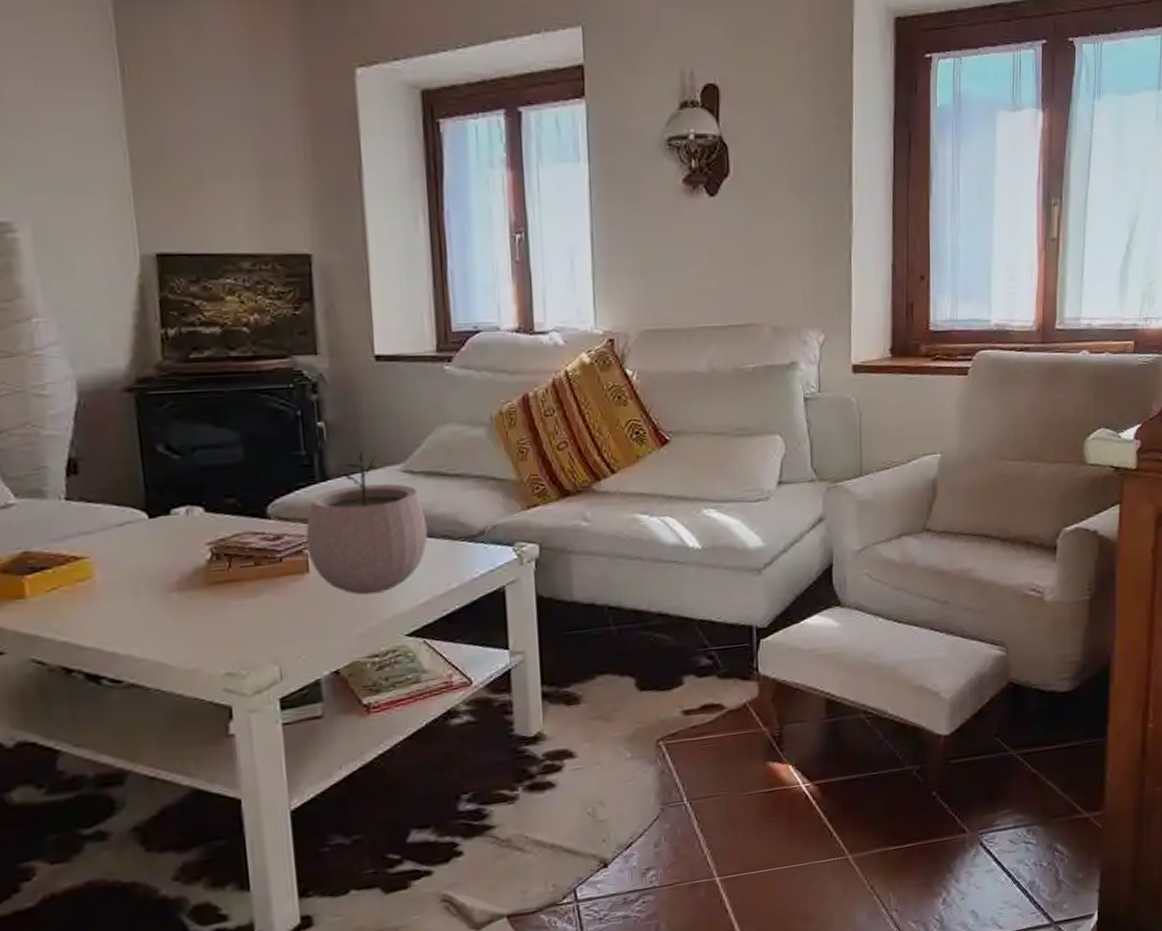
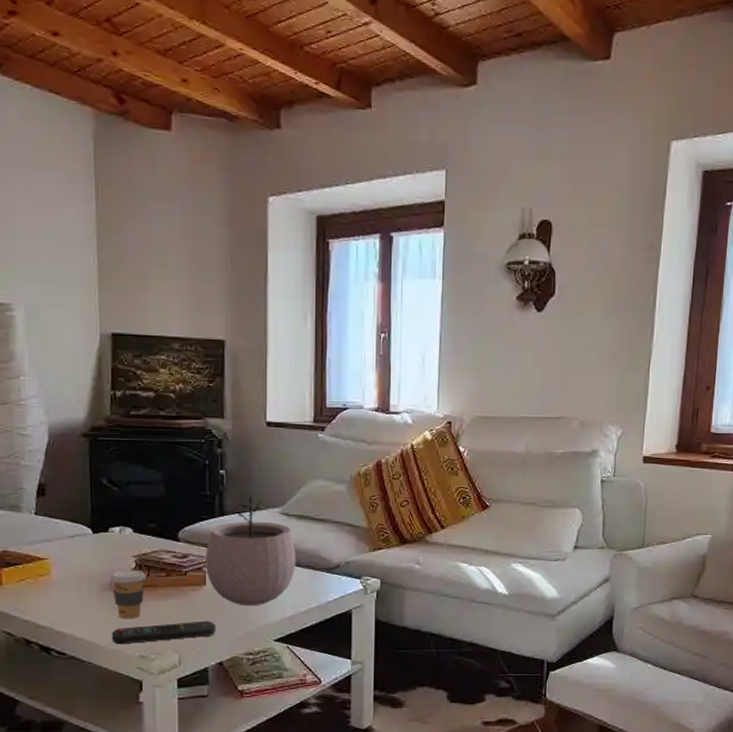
coffee cup: none [178,560,227,628] -> present [111,569,146,619]
remote control: none [184,618,327,662] -> present [111,621,216,645]

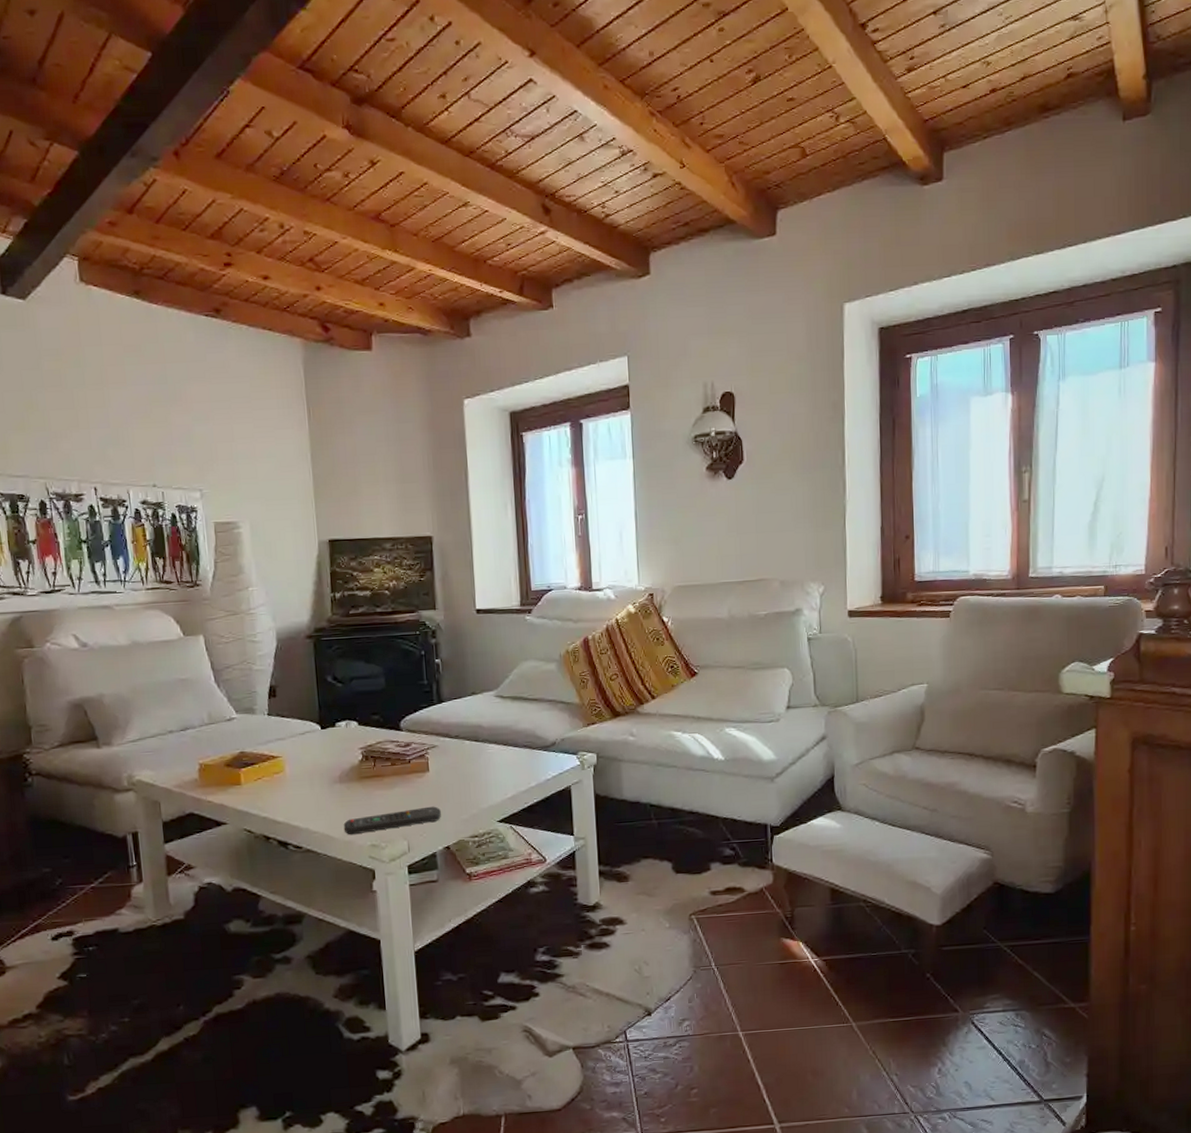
coffee cup: present [111,569,146,619] -> none [340,761,373,810]
plant pot: present [206,495,296,606] -> none [427,681,514,790]

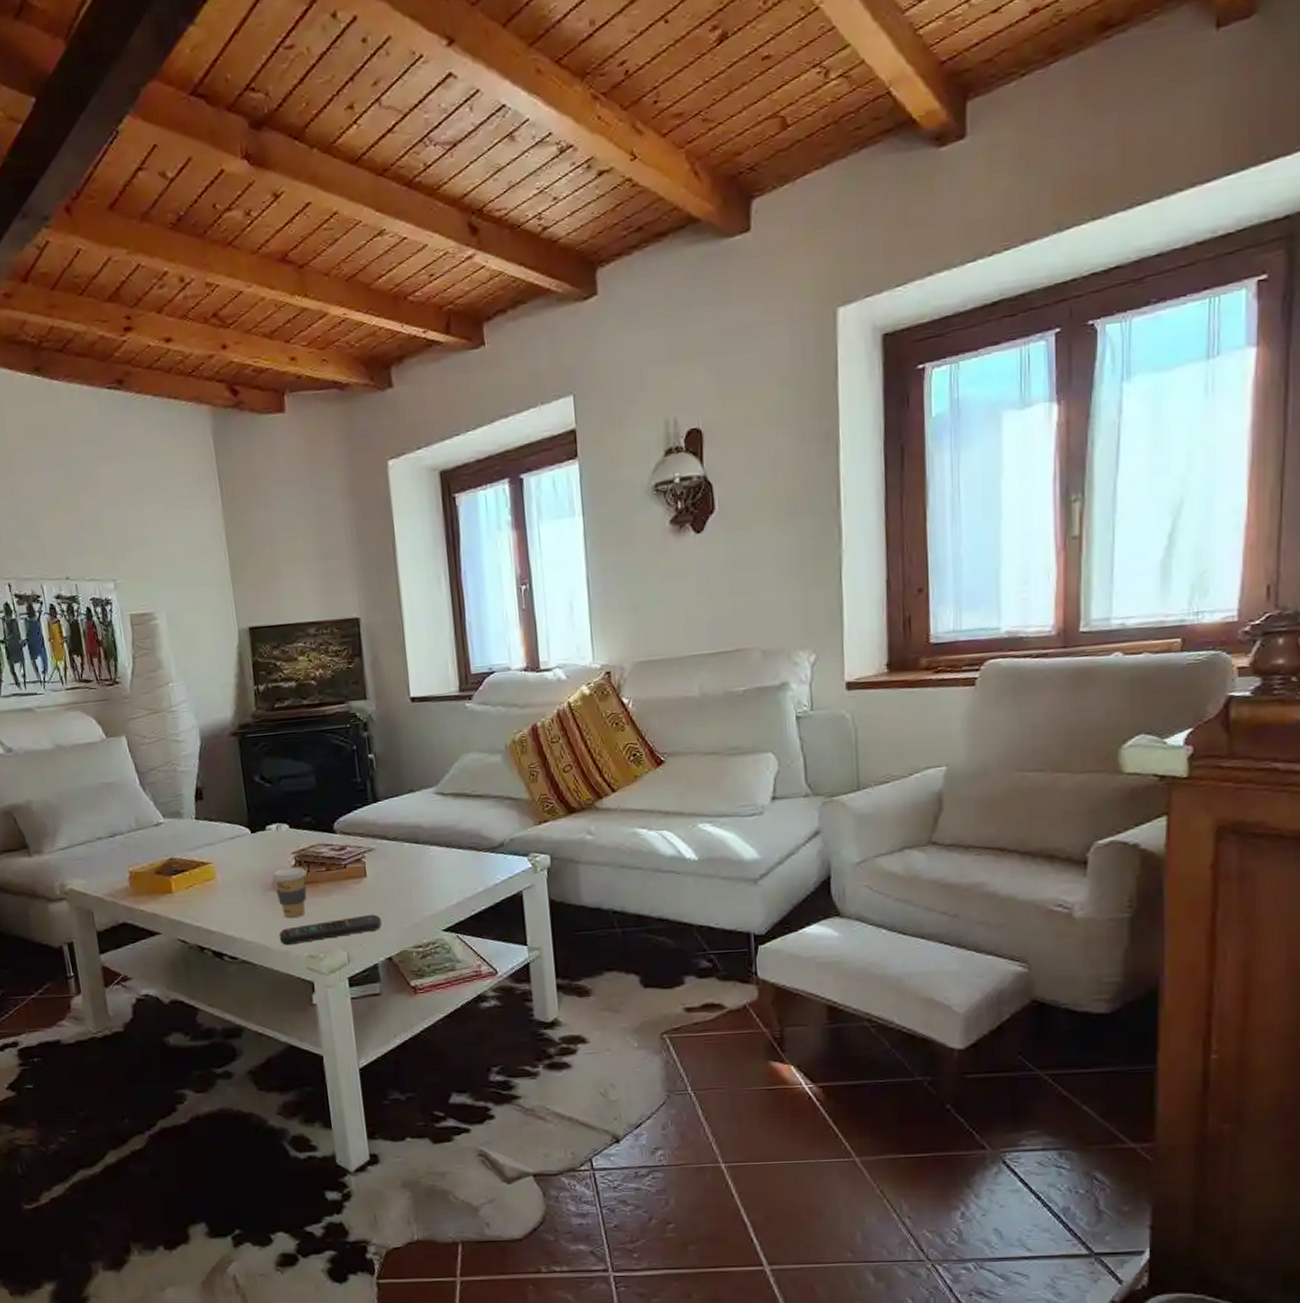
coffee cup: none [340,761,373,810] -> present [272,866,307,919]

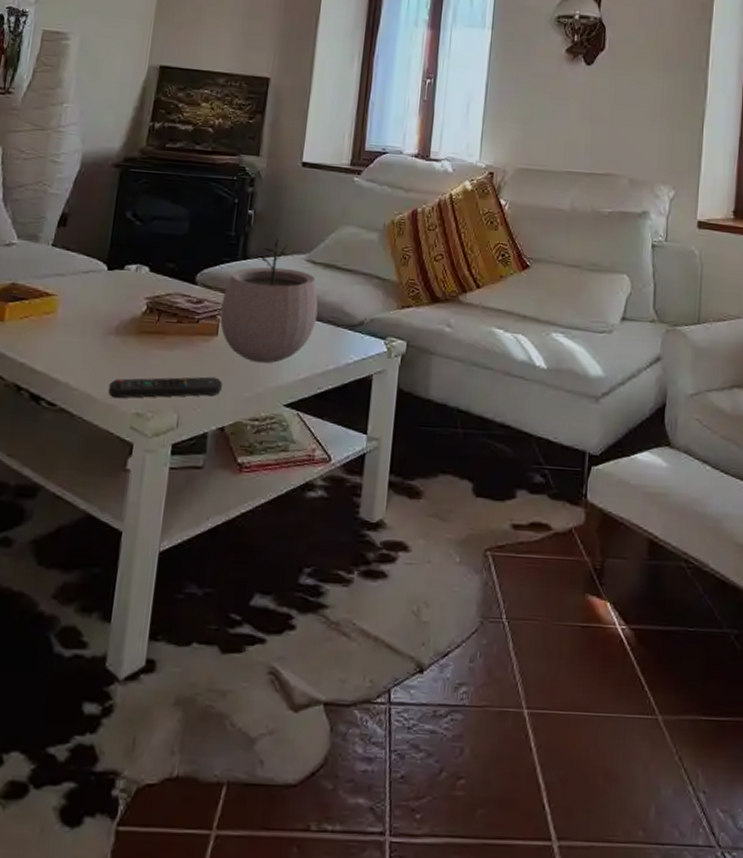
coffee cup: present [272,866,307,919] -> none [117,312,156,370]
plant pot: none [363,777,458,896] -> present [220,238,318,364]

